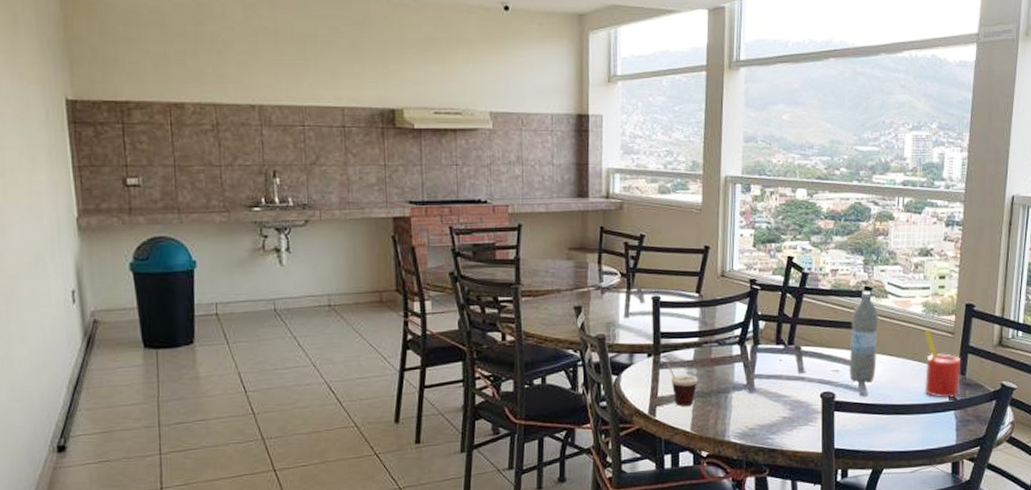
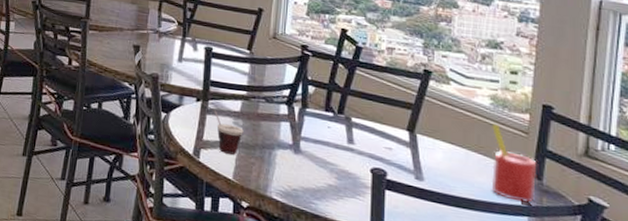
water bottle: present [848,291,879,384] -> none [402,73,438,169]

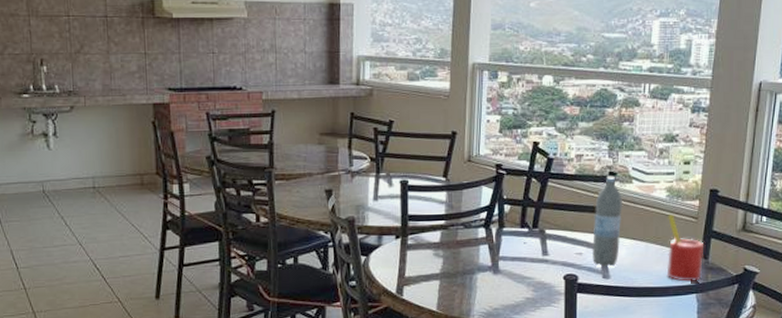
cup: present [202,102,244,155] -> none [402,239,444,286]
water bottle: none [402,73,438,169] -> present [591,176,622,267]

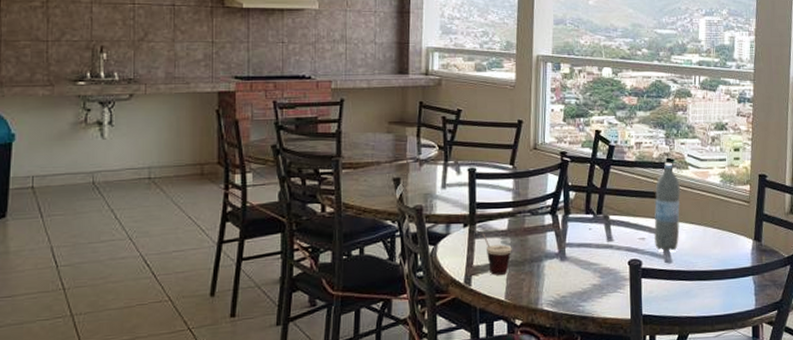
cup: none [402,239,444,286] -> present [470,227,512,275]
straw: present [666,213,705,282] -> none [721,198,757,264]

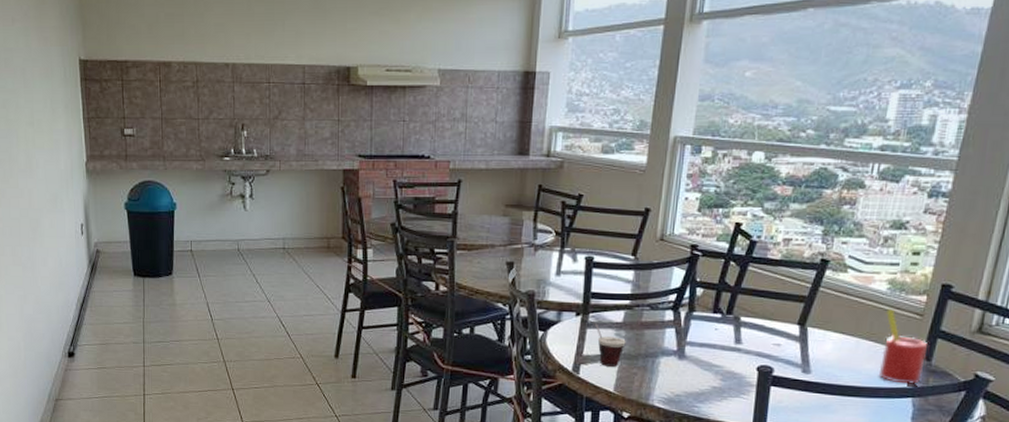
water bottle: present [653,162,681,252] -> none [791,263,834,361]
straw: none [721,198,757,264] -> present [878,308,929,384]

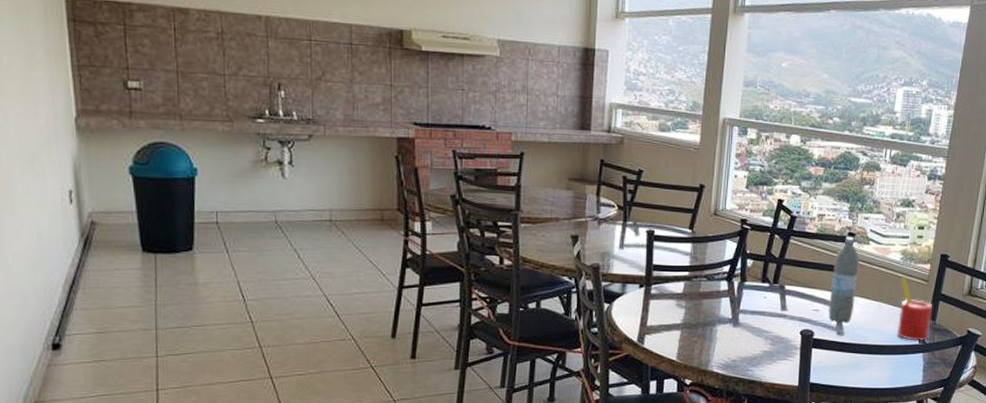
cup: present [582,316,626,367] -> none [645,288,686,336]
water bottle: none [791,263,834,361] -> present [827,236,860,324]

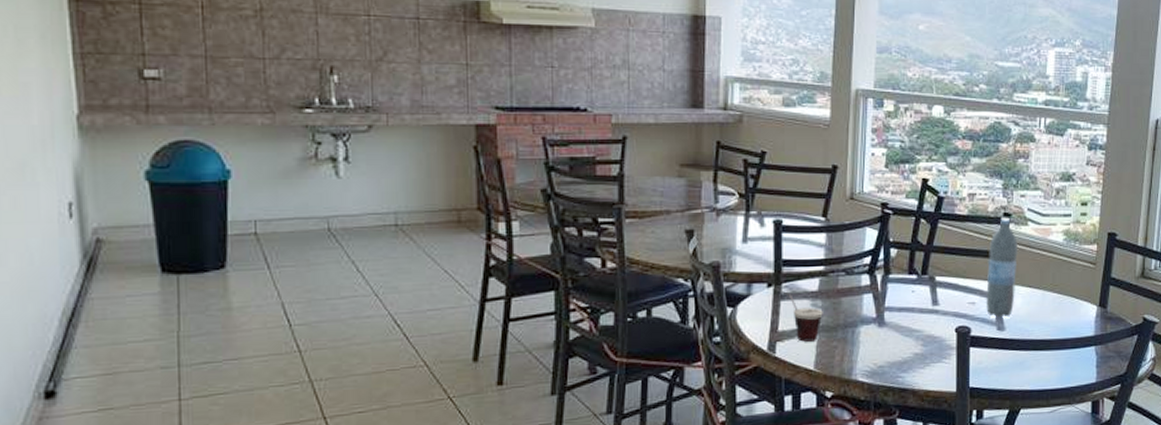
cup: none [645,288,686,336] -> present [775,287,823,342]
straw: present [896,275,933,341] -> none [1064,258,1103,333]

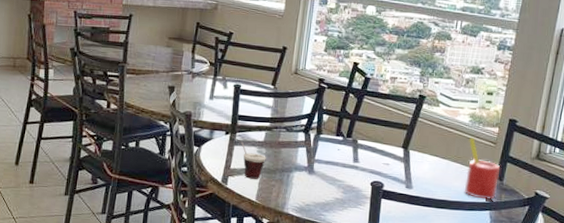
water bottle: present [985,217,1018,318] -> none [397,98,429,179]
straw: none [1064,258,1103,333] -> present [464,137,501,200]

